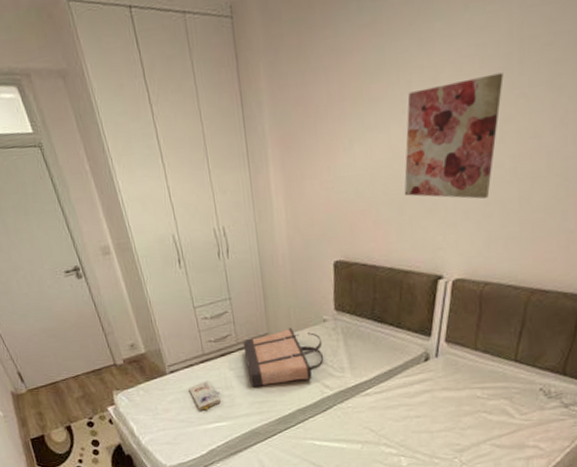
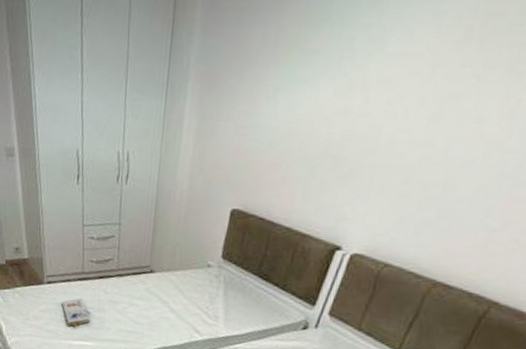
shopping bag: present [243,327,324,387] -> none [122,265,202,321]
wall art: present [404,72,504,200] -> none [320,46,459,178]

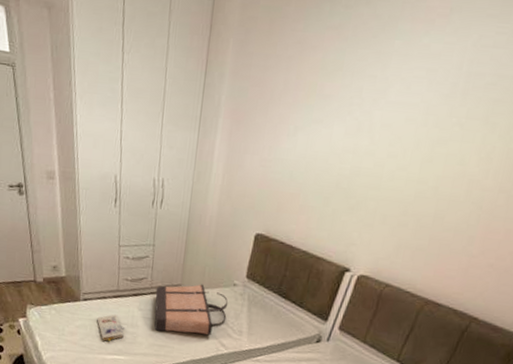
shopping bag: none [122,265,202,321] -> present [154,284,228,336]

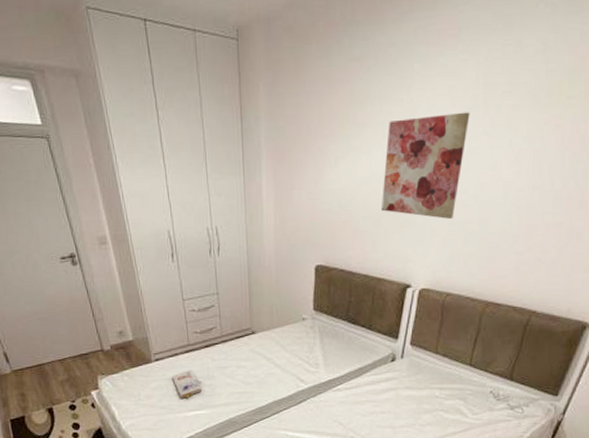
shopping bag: present [154,284,228,336] -> none [226,324,301,378]
wall art: none [332,97,446,209] -> present [381,112,470,220]

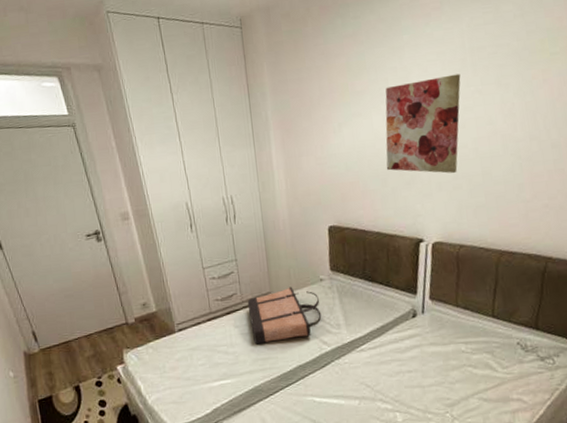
paperback book: present [172,369,202,399] -> none [195,337,226,369]
shopping bag: none [226,324,301,378] -> present [247,286,322,345]

